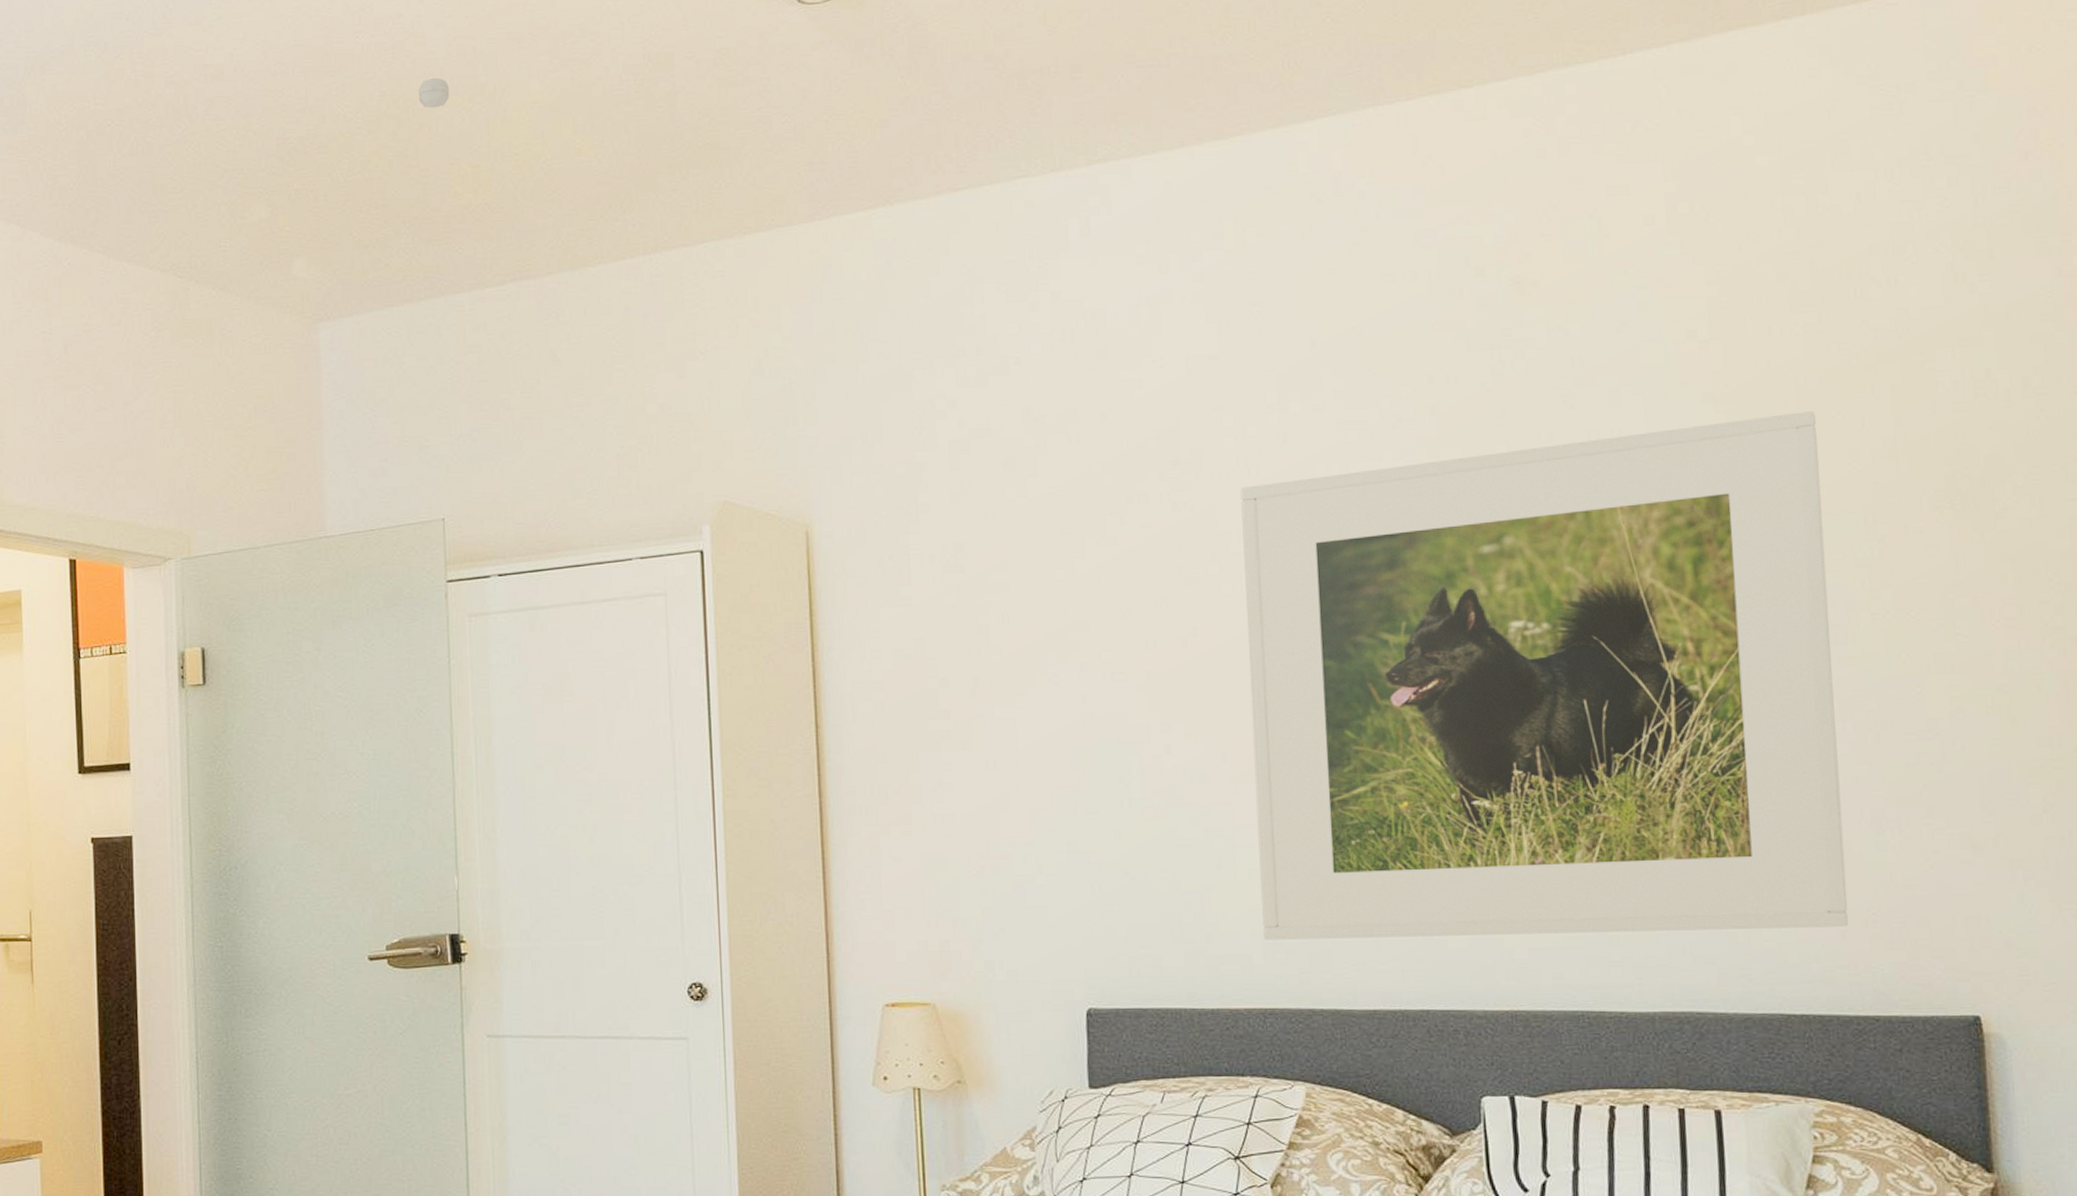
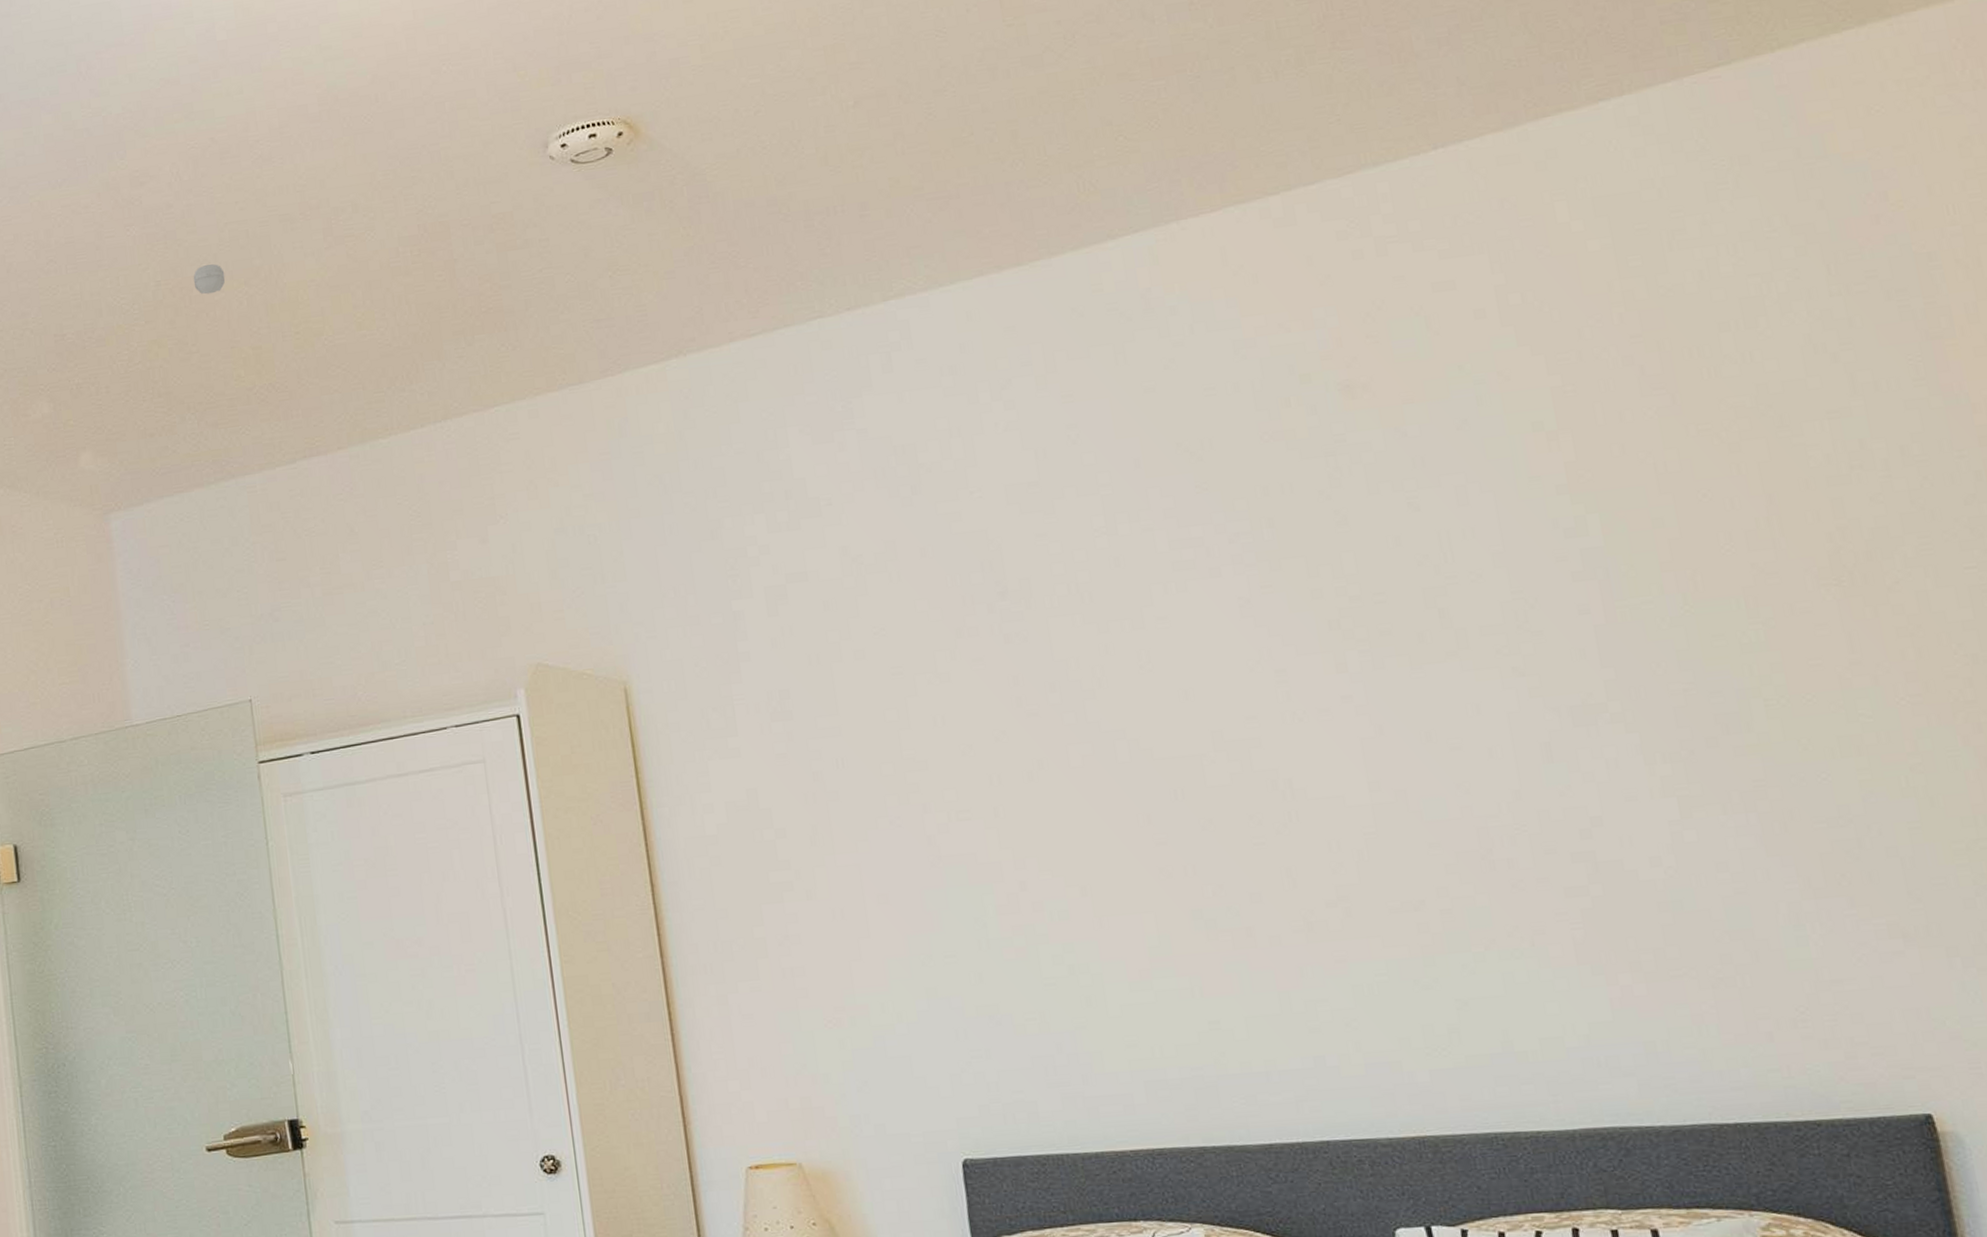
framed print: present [1240,410,1849,940] -> none [1074,495,1776,1078]

